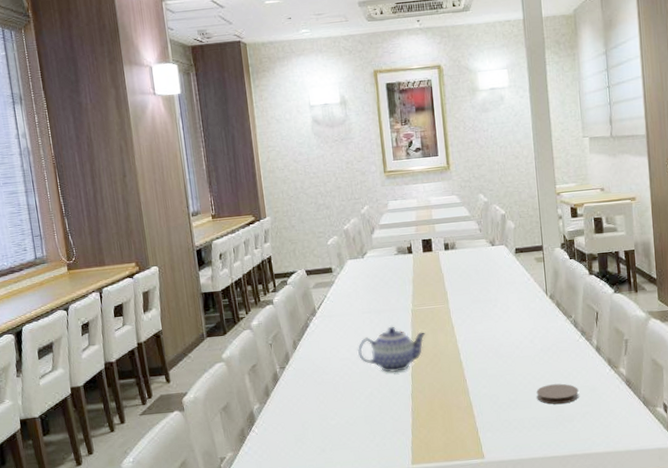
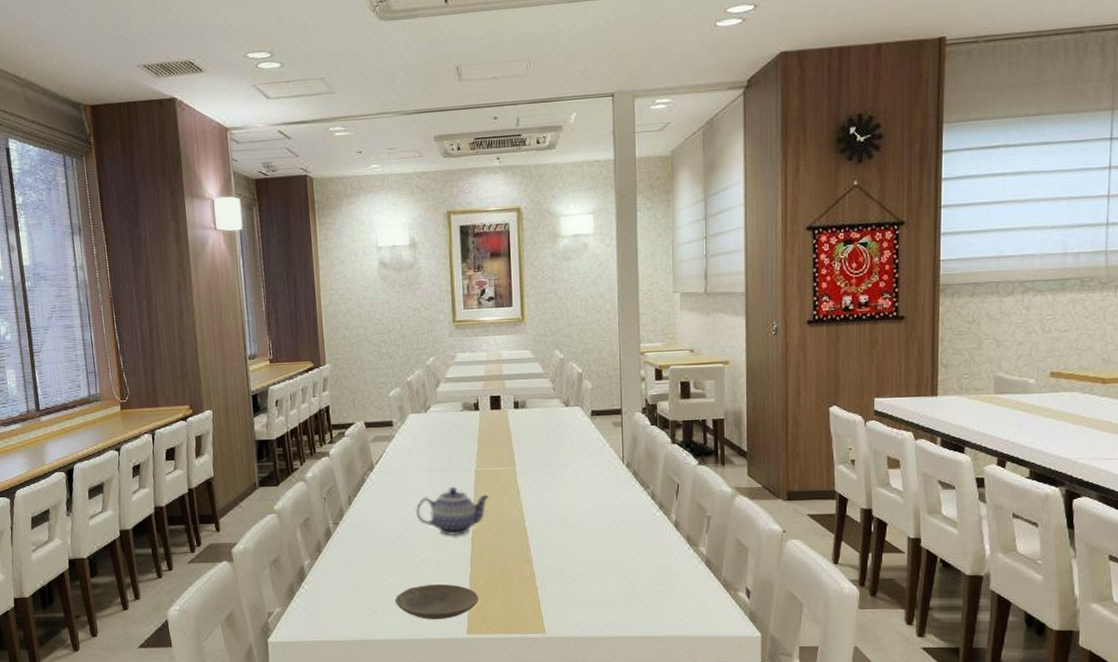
plate: none [342,418,422,453] -> present [395,584,479,619]
coaster: present [536,383,579,405] -> none [606,559,652,582]

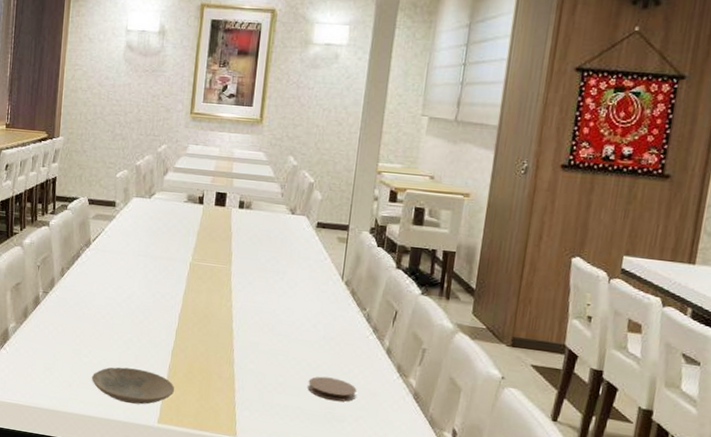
teapot: present [416,486,489,536] -> none [125,275,200,325]
coaster: none [606,559,652,582] -> present [307,376,357,402]

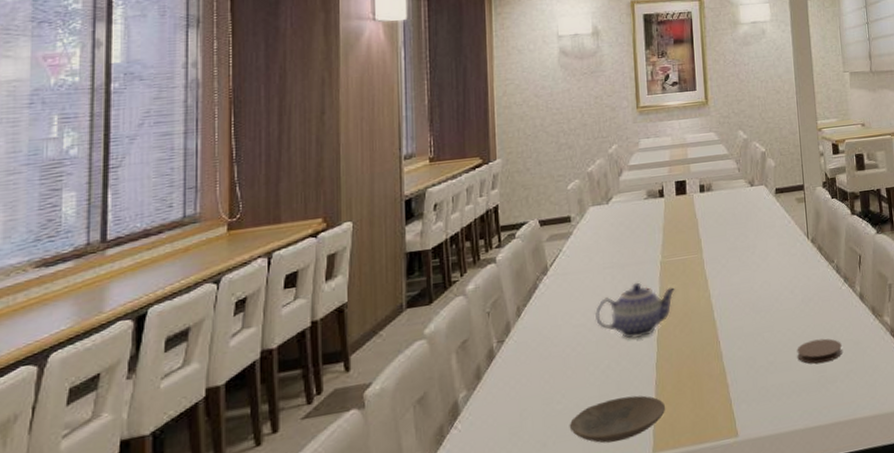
teapot: none [125,275,200,325] -> present [595,282,675,339]

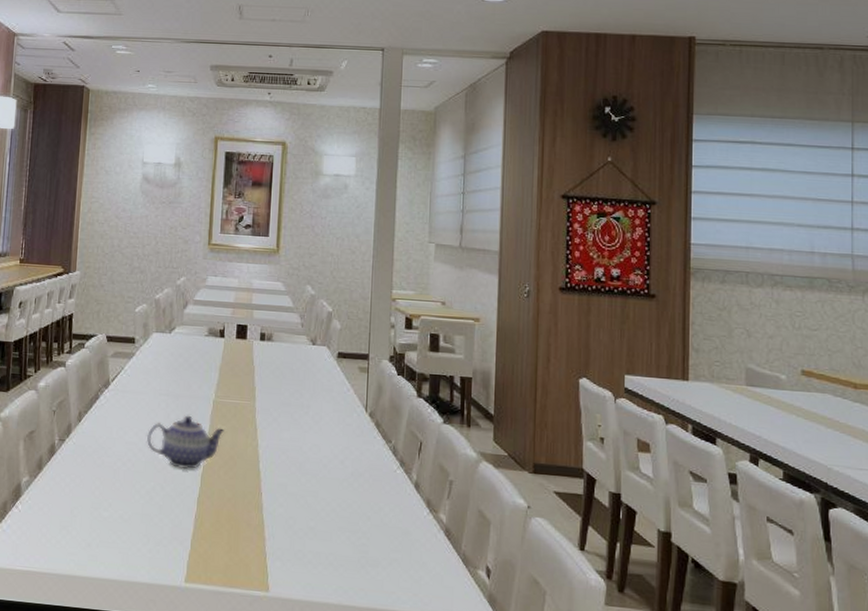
plate: present [569,395,666,443] -> none [112,520,202,562]
coaster: present [797,338,842,364] -> none [339,517,389,544]

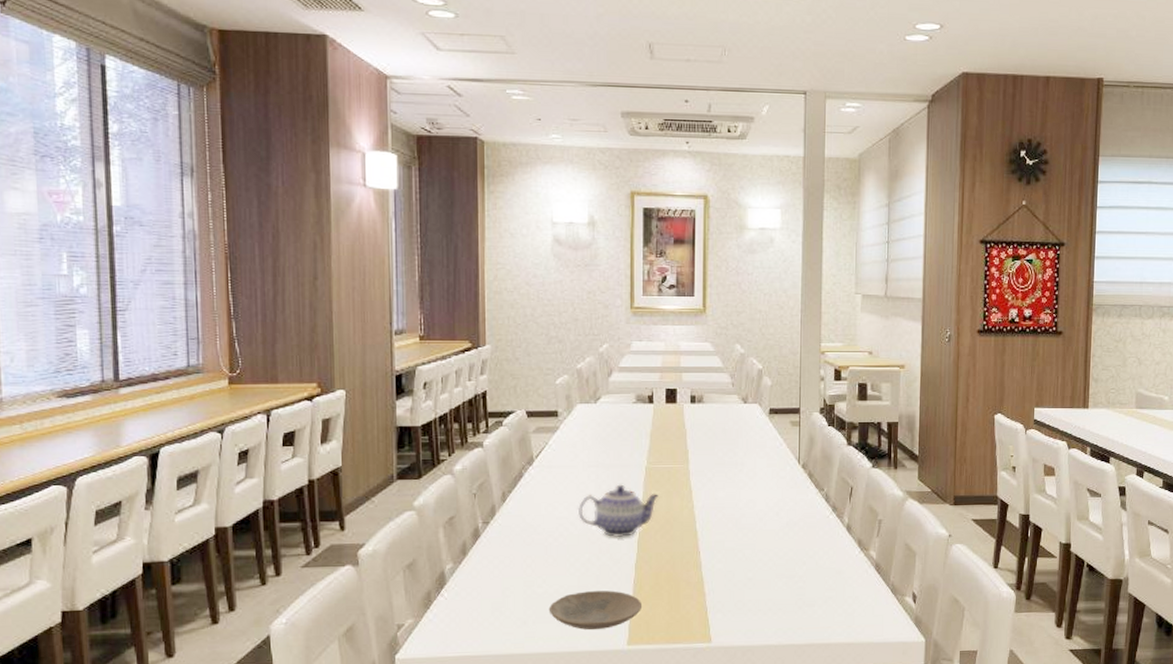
plate: none [112,520,202,562] -> present [548,590,643,630]

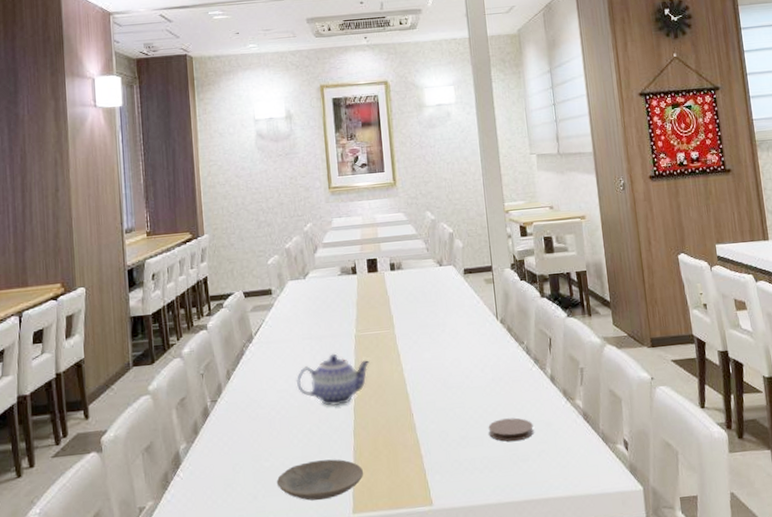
coaster: none [777,563,823,587] -> present [488,417,534,442]

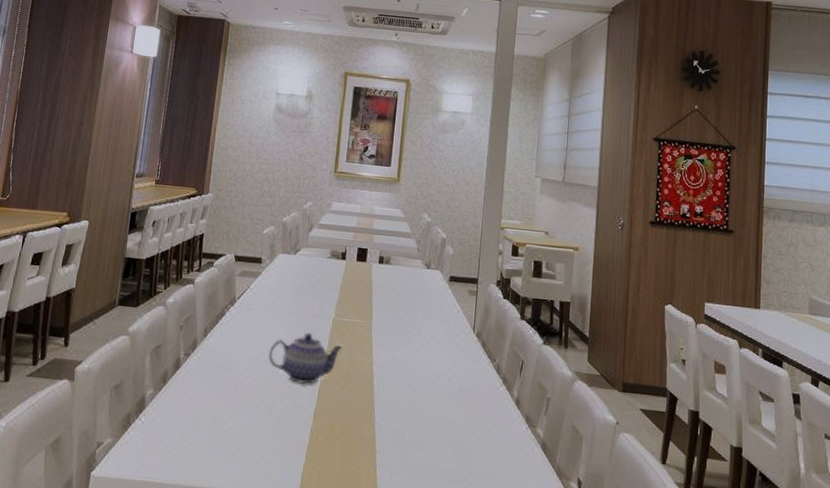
plate: present [276,459,364,501] -> none [231,433,317,474]
coaster: present [488,417,534,442] -> none [445,431,490,457]

